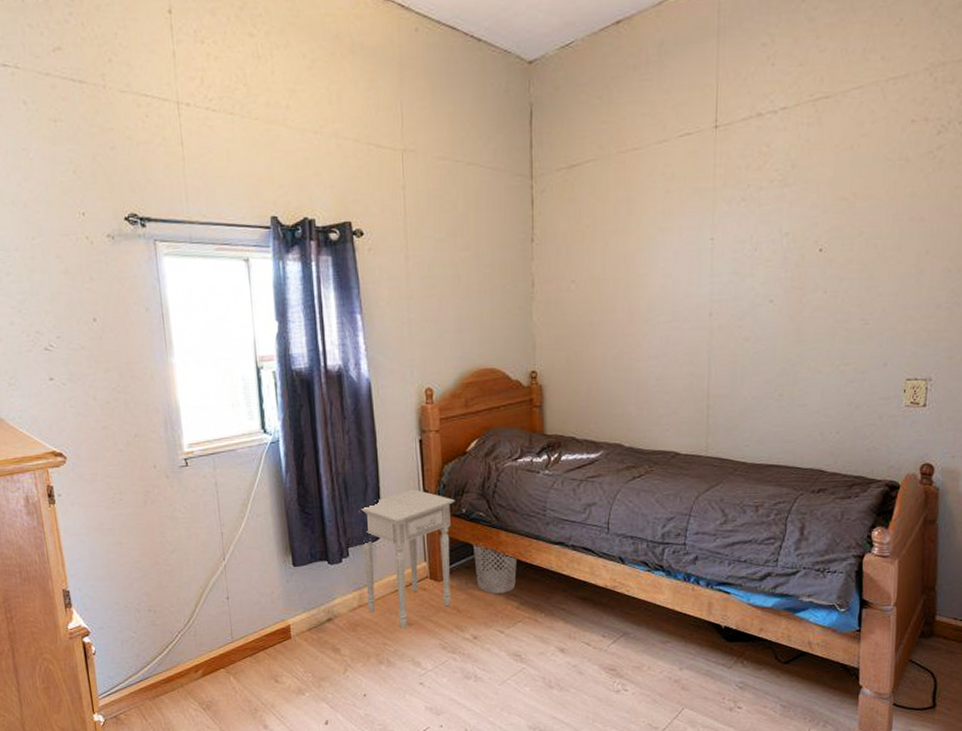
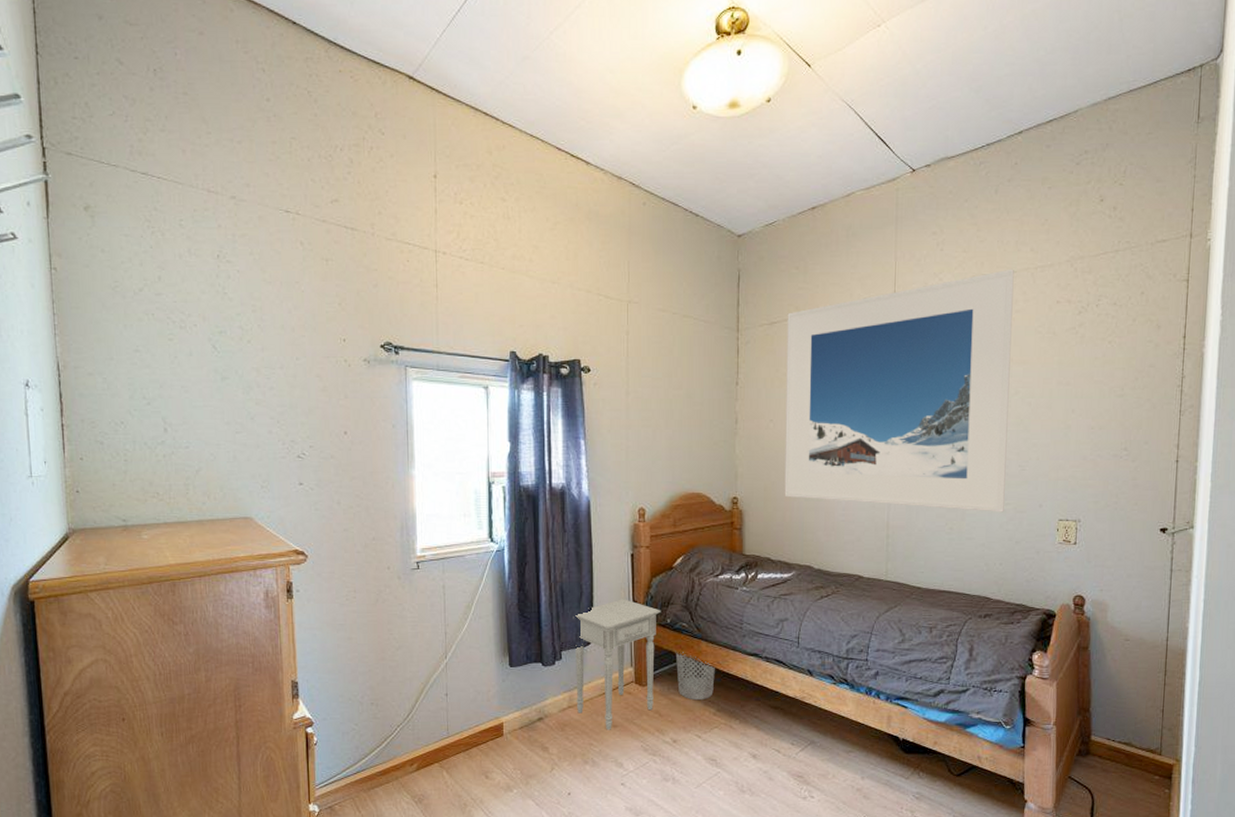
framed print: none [589,83,861,375] -> present [784,269,1014,512]

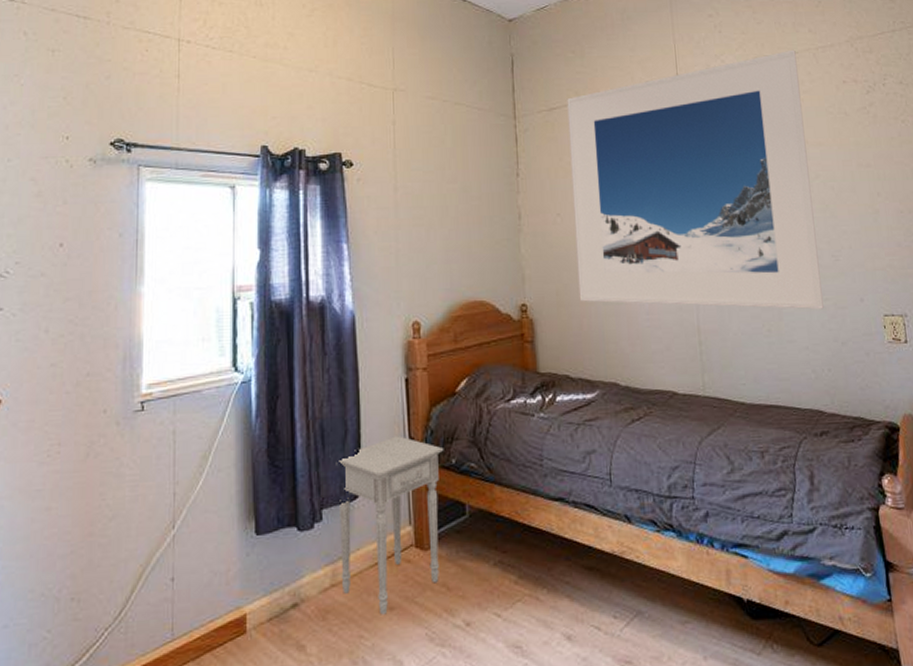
wastebasket: present [675,651,715,699] -> none [463,500,514,565]

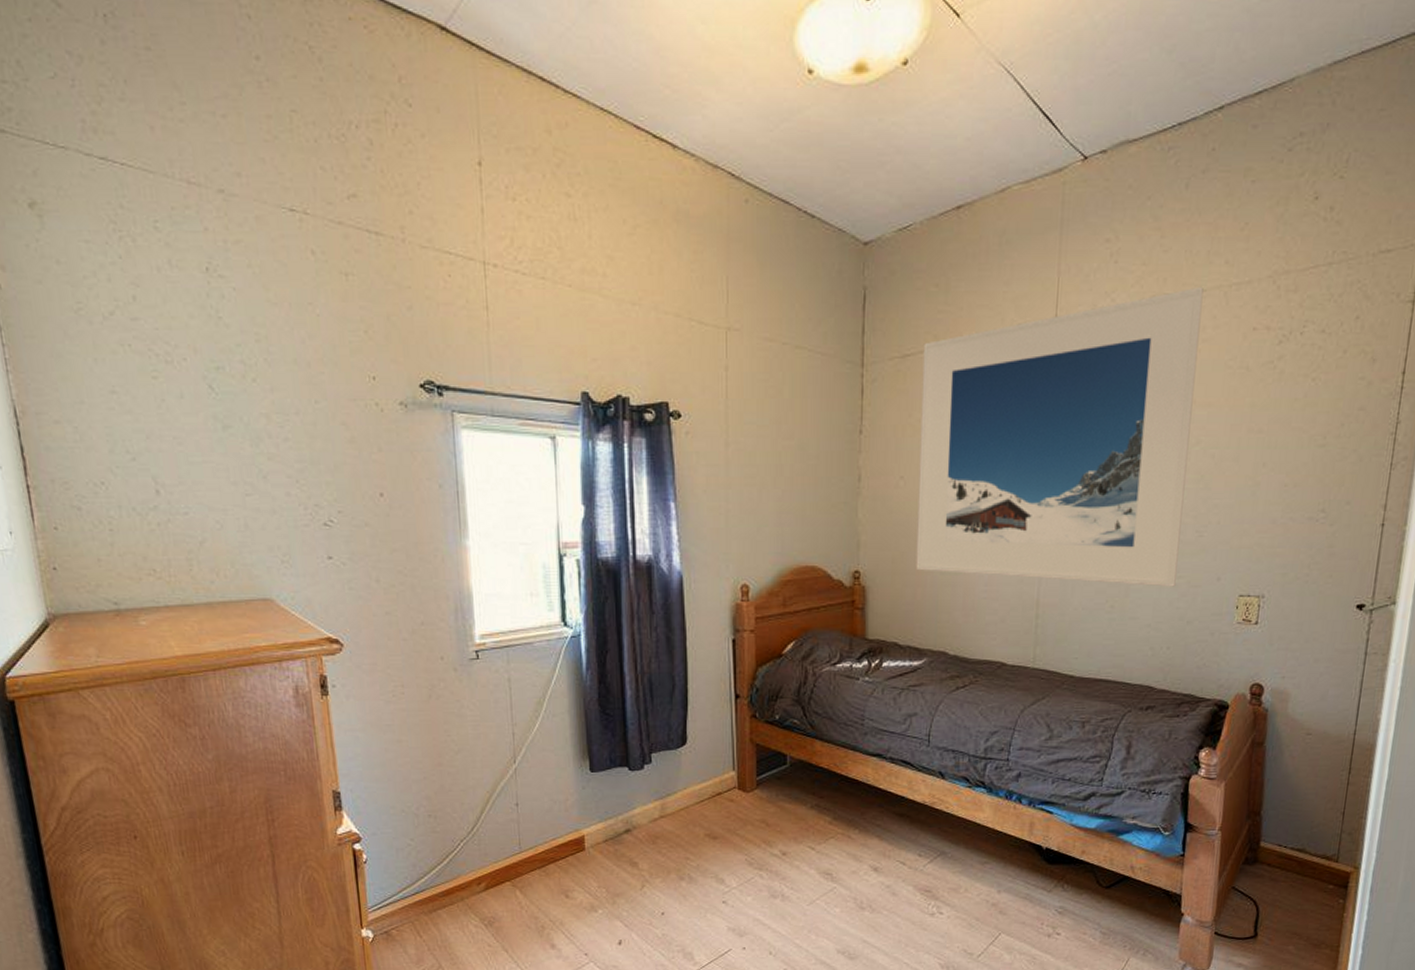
nightstand: present [336,436,444,615] -> none [664,692,768,843]

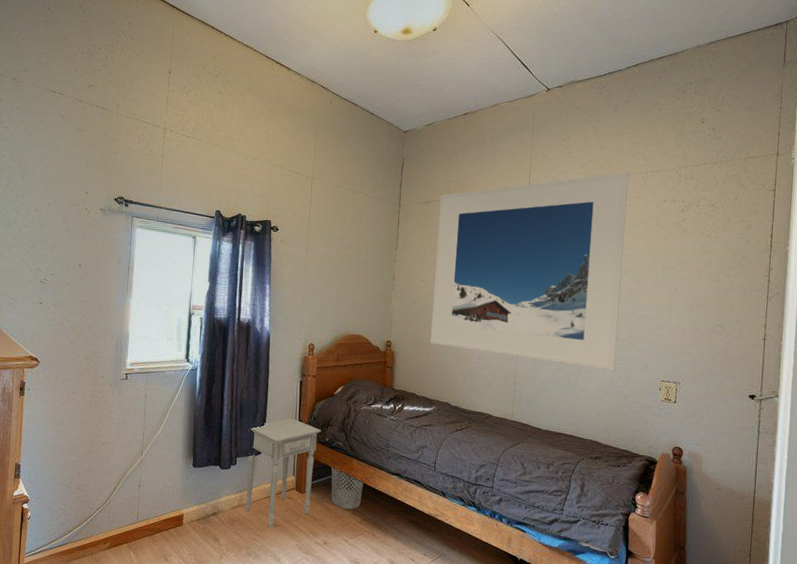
nightstand: none [664,692,768,843] -> present [245,418,322,529]
wastebasket: none [785,751,831,807] -> present [331,465,363,509]

